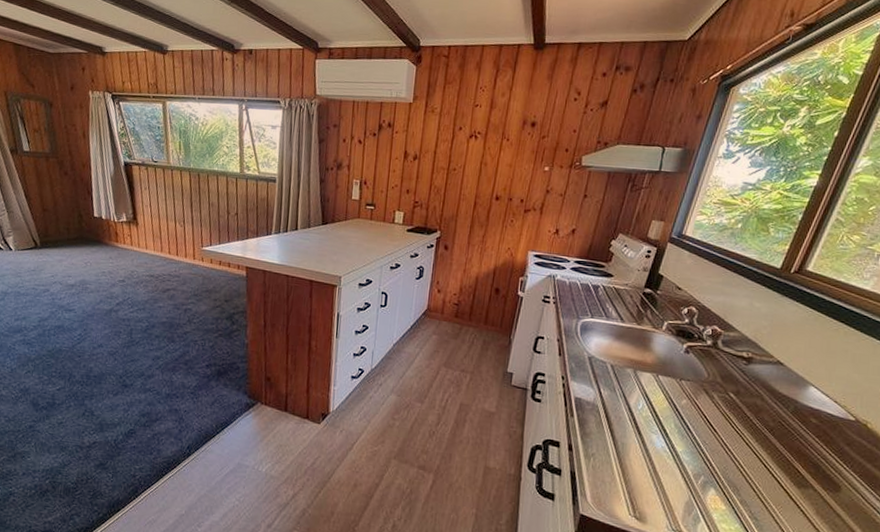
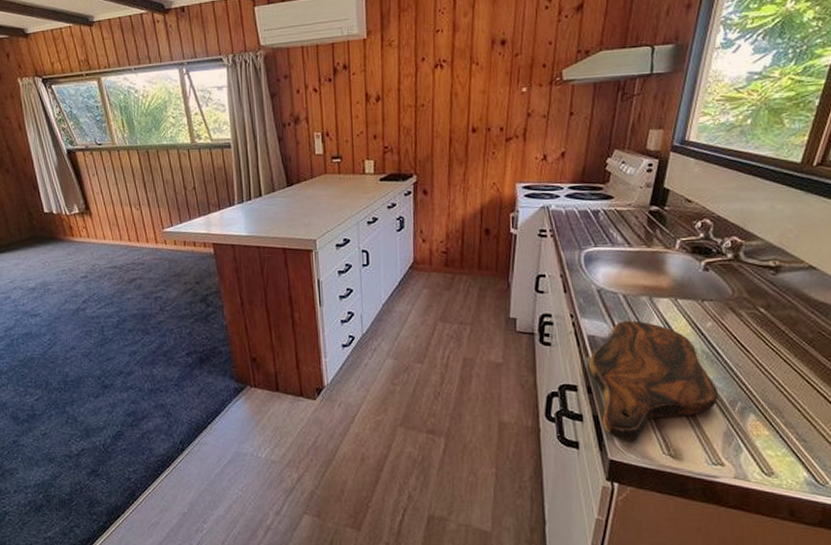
cutting board: none [572,388,685,499] -> present [589,320,719,441]

